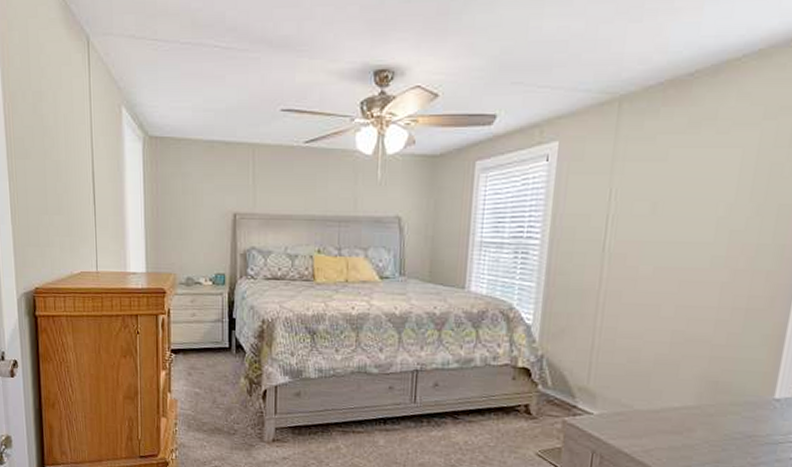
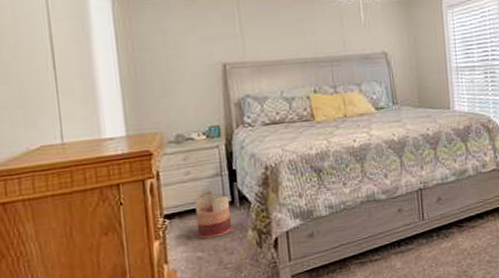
basket: none [197,333,227,378] -> present [195,189,232,239]

